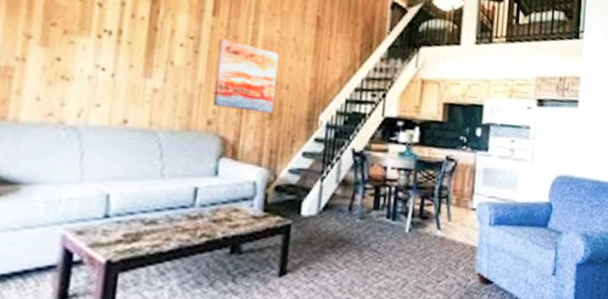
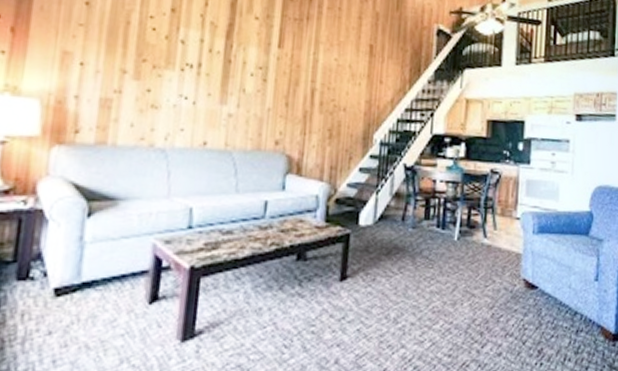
wall art: present [212,39,279,114] -> none [279,68,337,134]

